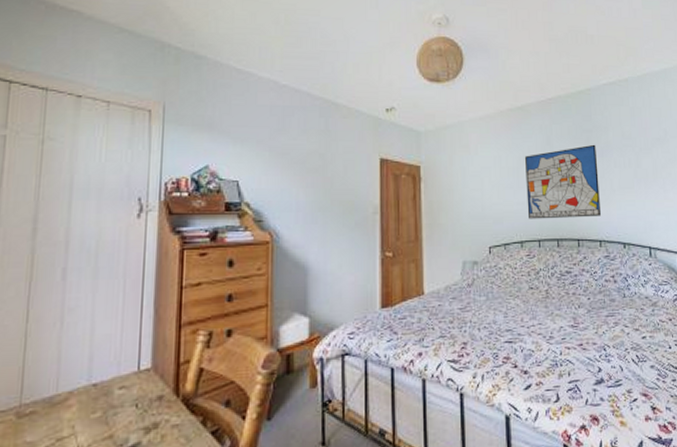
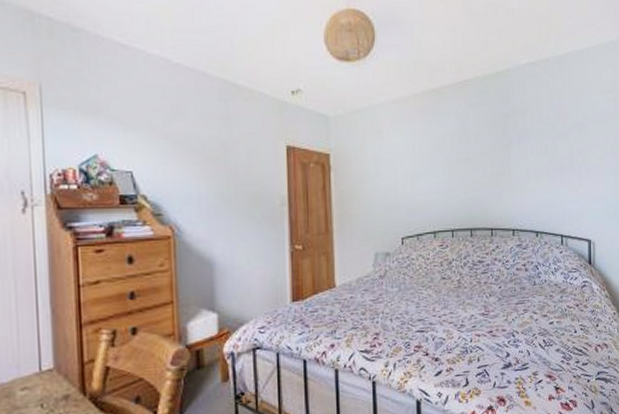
wall art: present [525,144,602,219] -> none [440,130,516,209]

